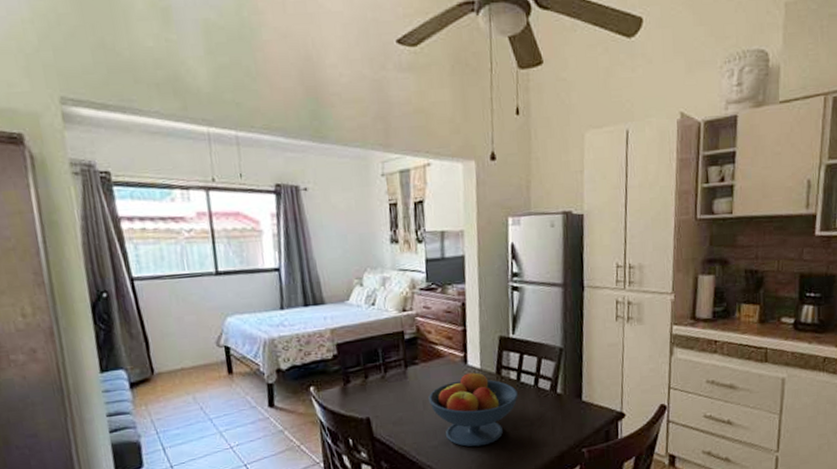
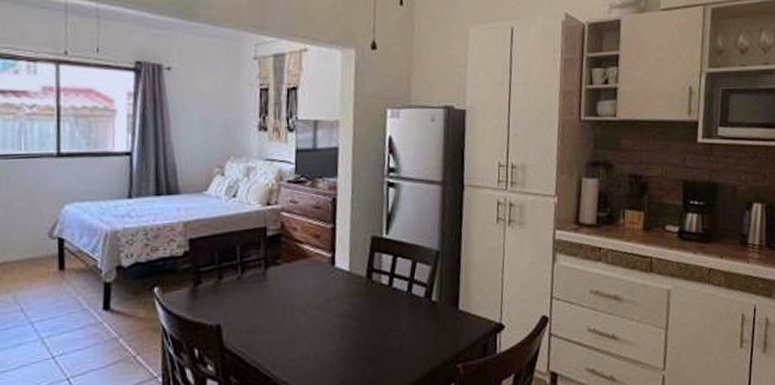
fruit bowl: present [428,370,519,447] -> none [290,273,390,361]

